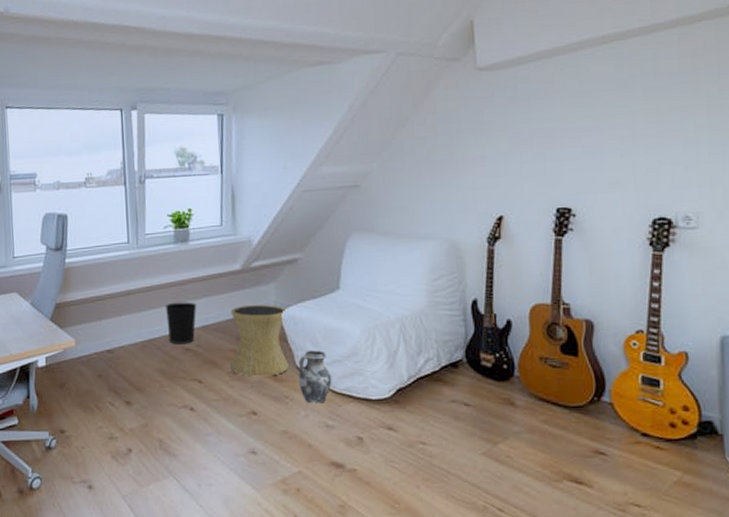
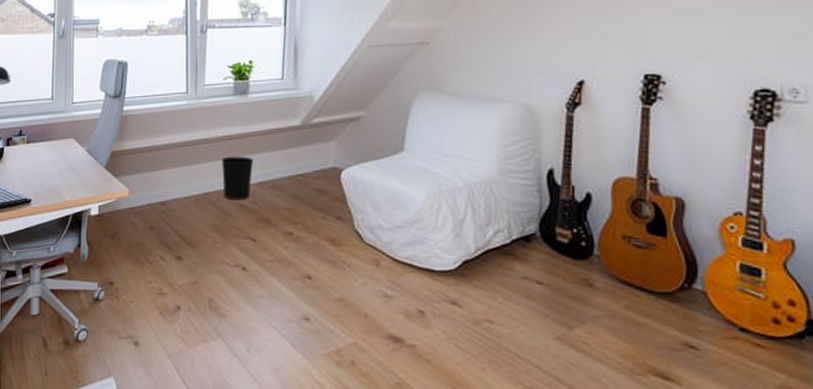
side table: present [230,304,289,377] -> none [286,162,349,239]
ceramic jug: present [298,349,332,404] -> none [357,213,393,271]

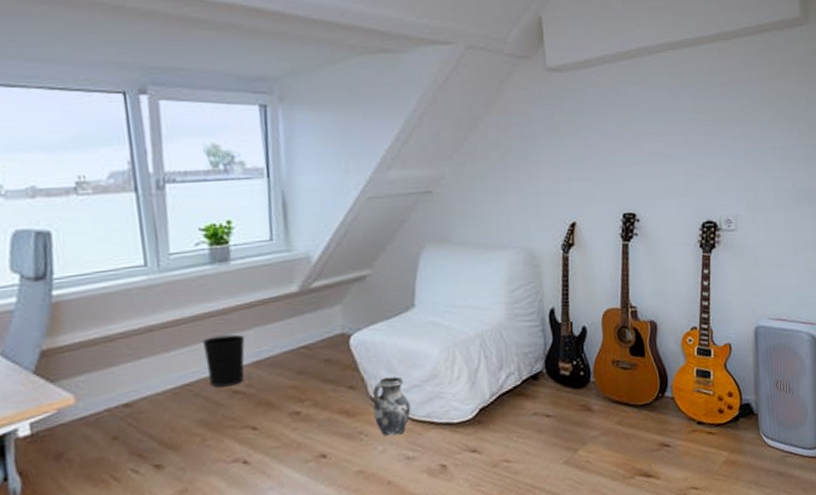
ceramic jug: none [357,213,393,271] -> present [372,376,411,436]

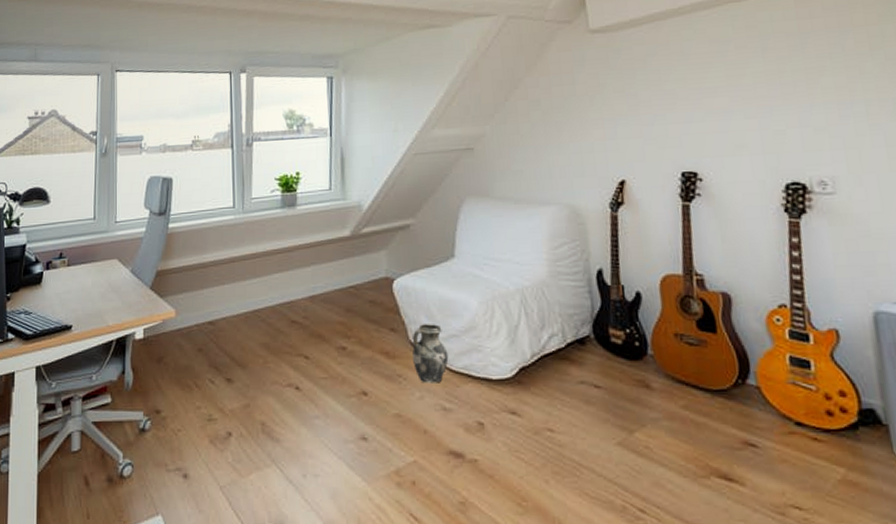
wastebasket: present [201,334,245,388] -> none [270,270,304,316]

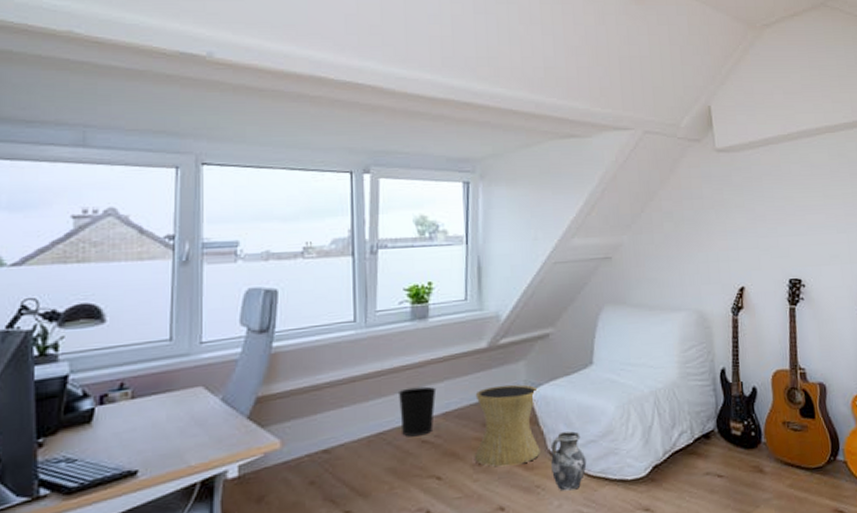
wastebasket: none [270,270,304,316] -> present [397,386,437,437]
side table: none [339,273,402,353] -> present [475,384,540,467]

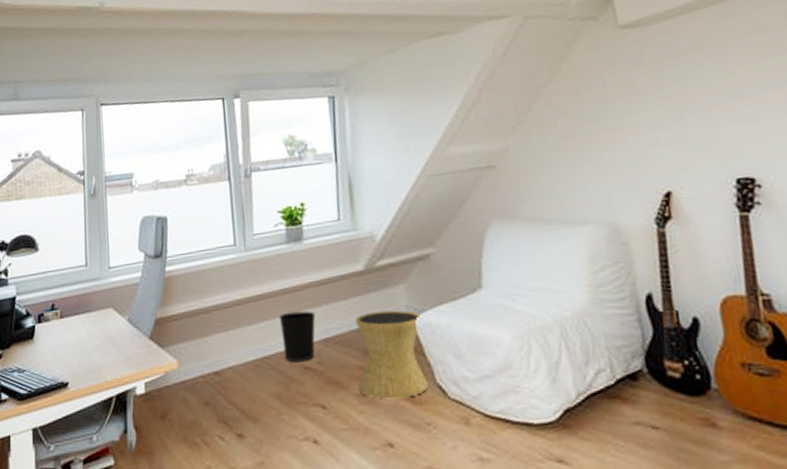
ceramic jug: present [550,430,587,491] -> none [439,363,483,431]

